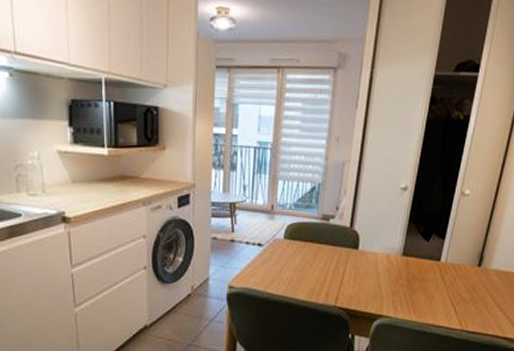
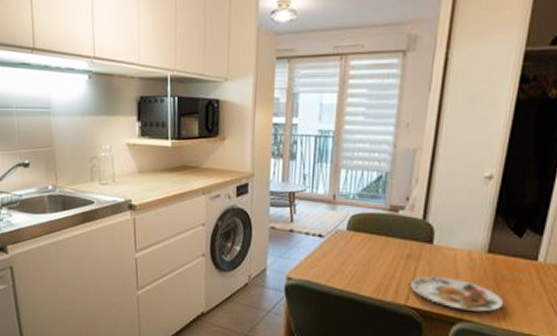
plate: none [339,278,414,308] -> present [410,276,504,312]

